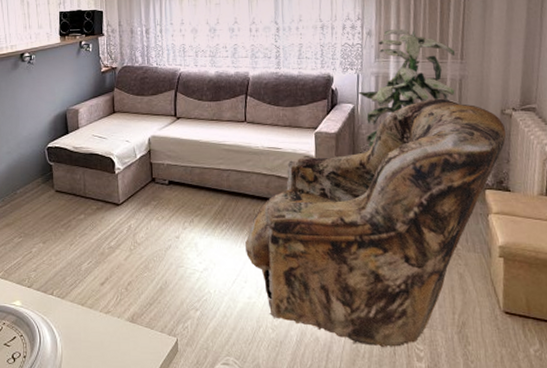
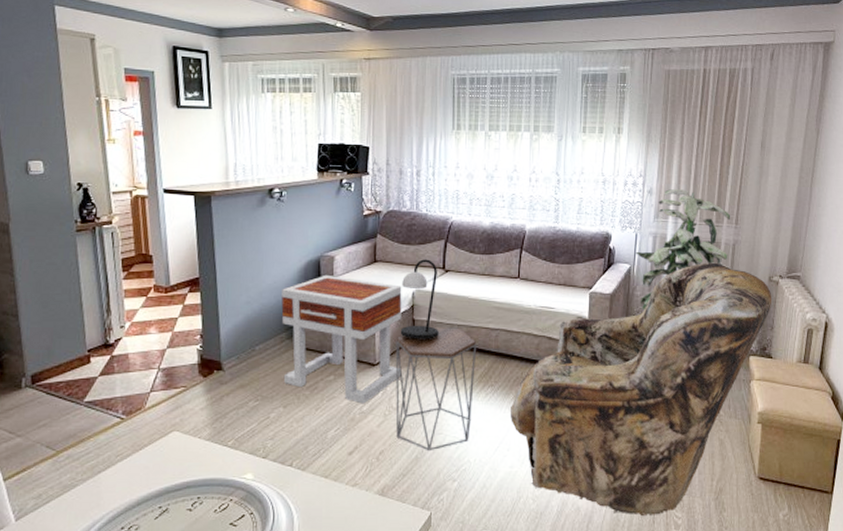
side table: none [36,126,142,239] -> present [281,274,402,403]
side table: none [136,169,210,283] -> present [395,327,477,452]
table lamp: none [139,108,175,181] -> present [400,259,439,340]

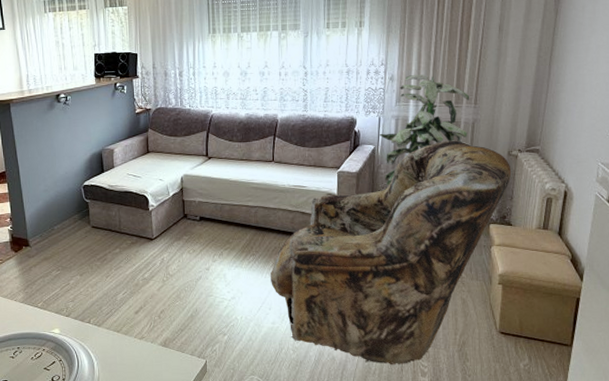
side table: present [281,274,402,403] -> none [72,165,175,271]
side table: present [395,327,477,452] -> none [169,206,239,311]
table lamp: present [400,259,439,340] -> none [172,148,205,217]

